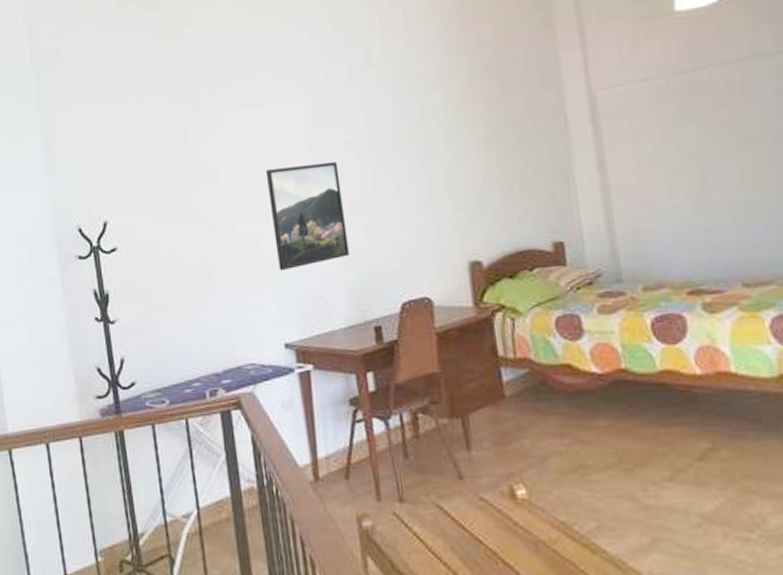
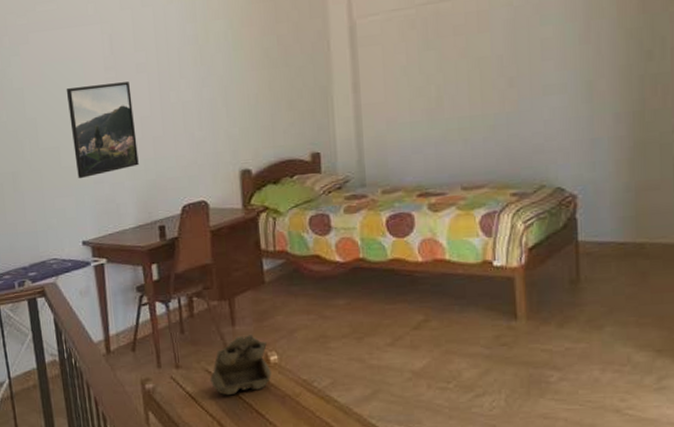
wall caddy: none [441,460,520,540] -> present [209,333,272,396]

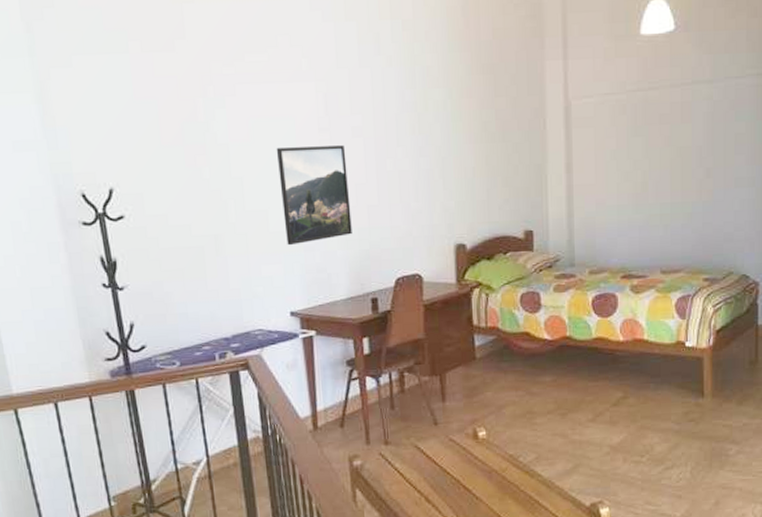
wall caddy: present [209,333,272,396] -> none [418,409,480,472]

